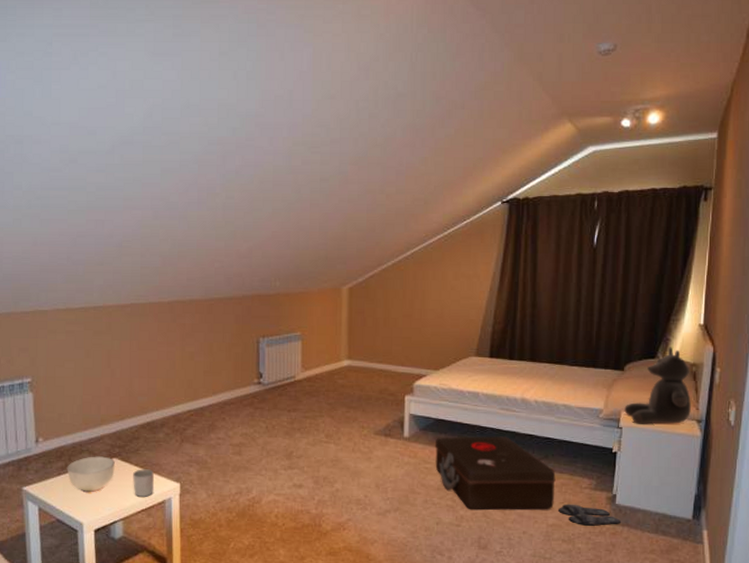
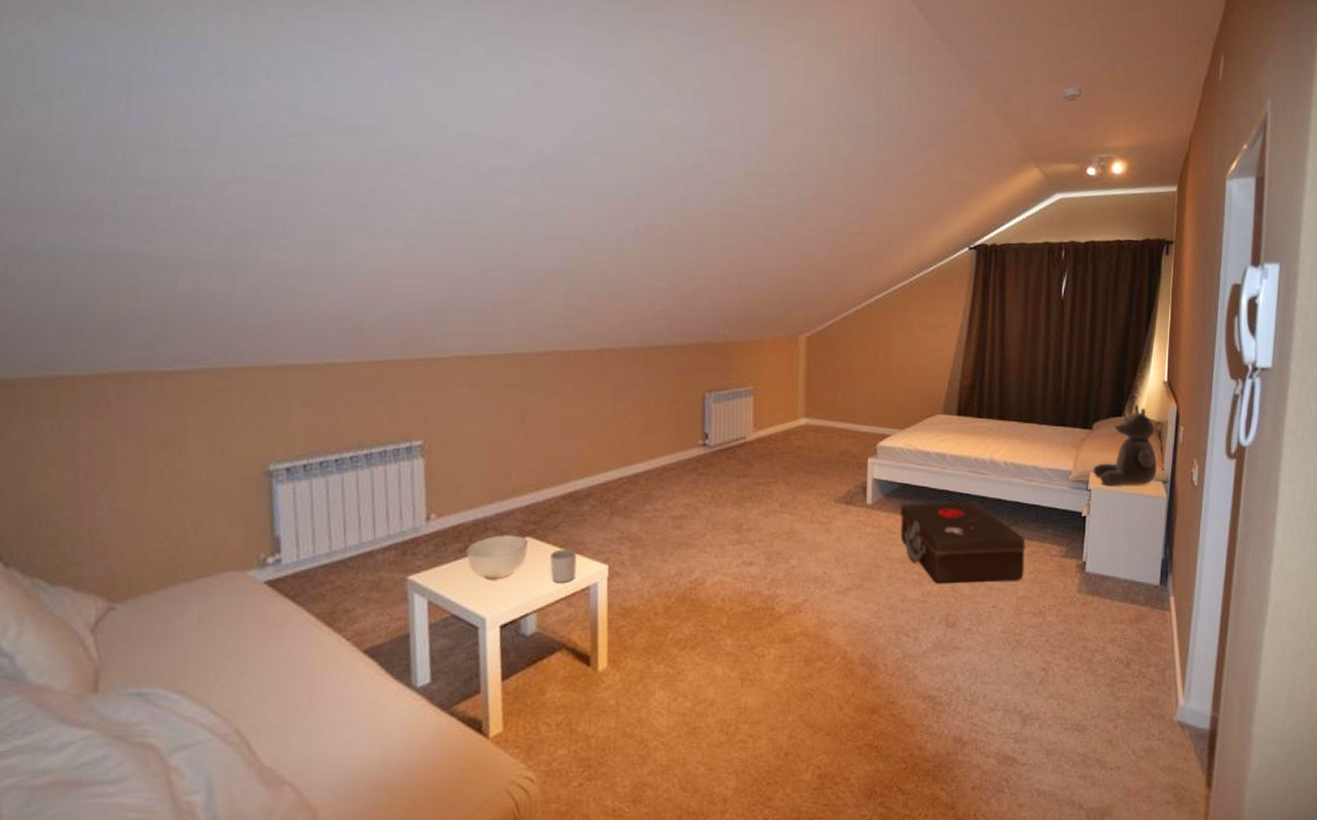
slippers: present [559,504,621,526] -> none [1029,573,1091,596]

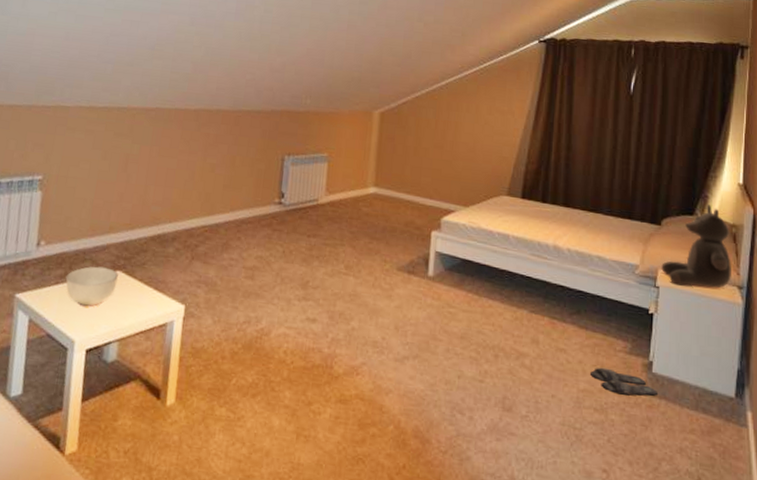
mug: present [550,549,576,583] -> none [134,285,159,318]
suitcase: present [899,501,1026,583] -> none [460,279,588,372]
slippers: none [1029,573,1091,596] -> present [591,367,658,396]

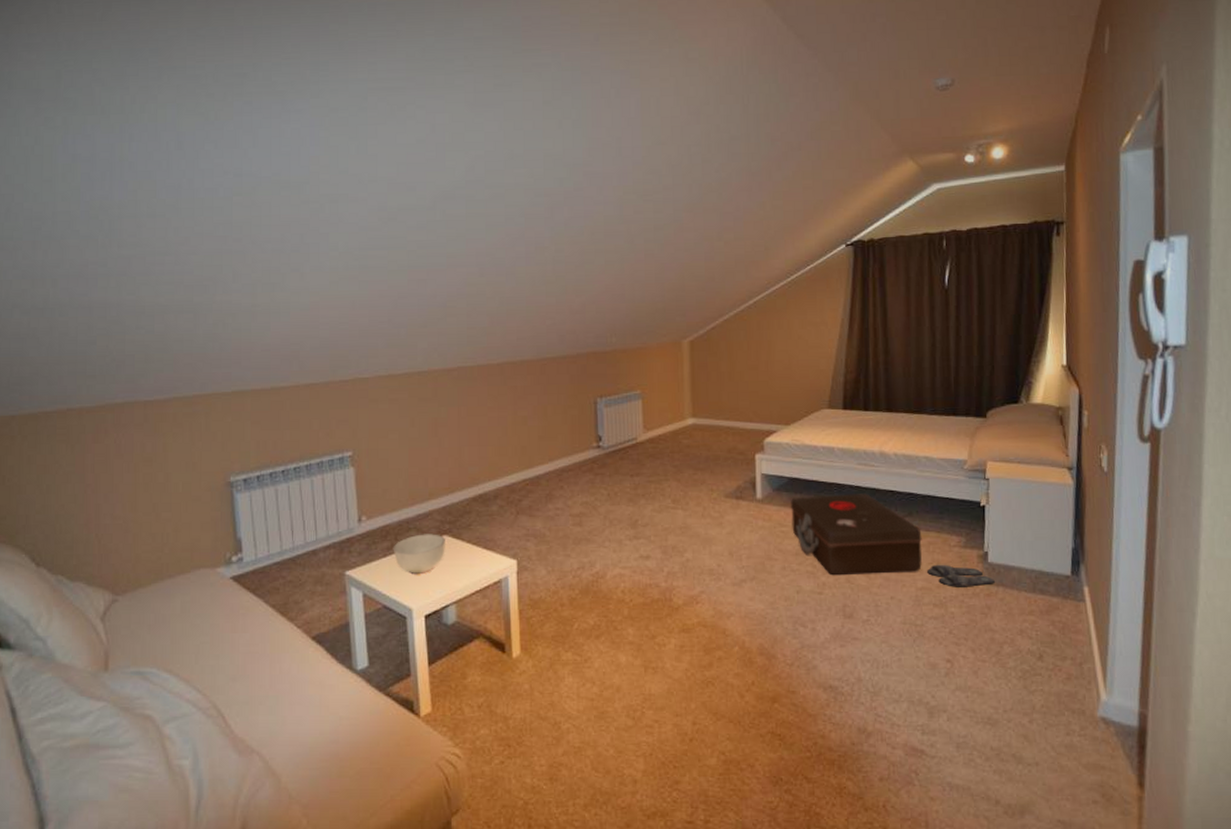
suitcase: none [460,279,588,372] -> present [790,494,922,575]
teddy bear: present [661,204,731,289] -> none [990,390,1061,474]

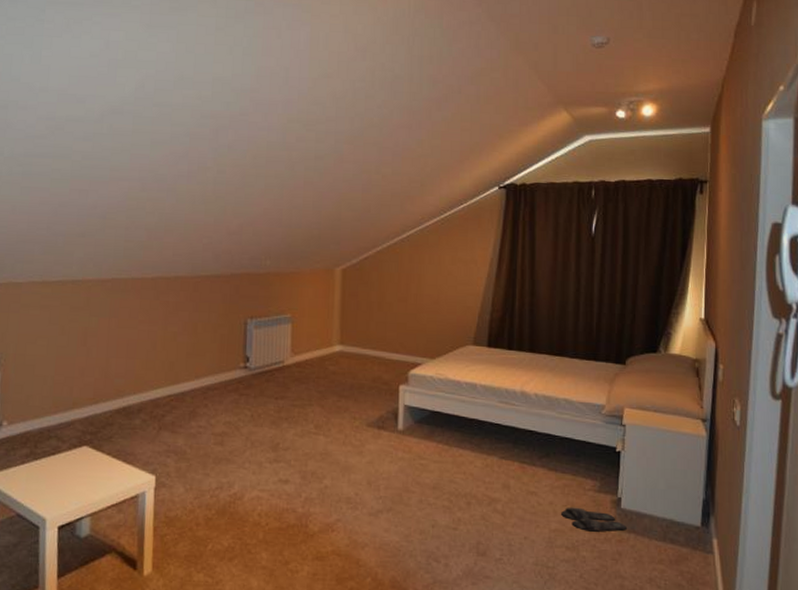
bowl: present [393,534,445,574] -> none [31,443,85,483]
suitcase: present [790,494,922,575] -> none [430,431,558,513]

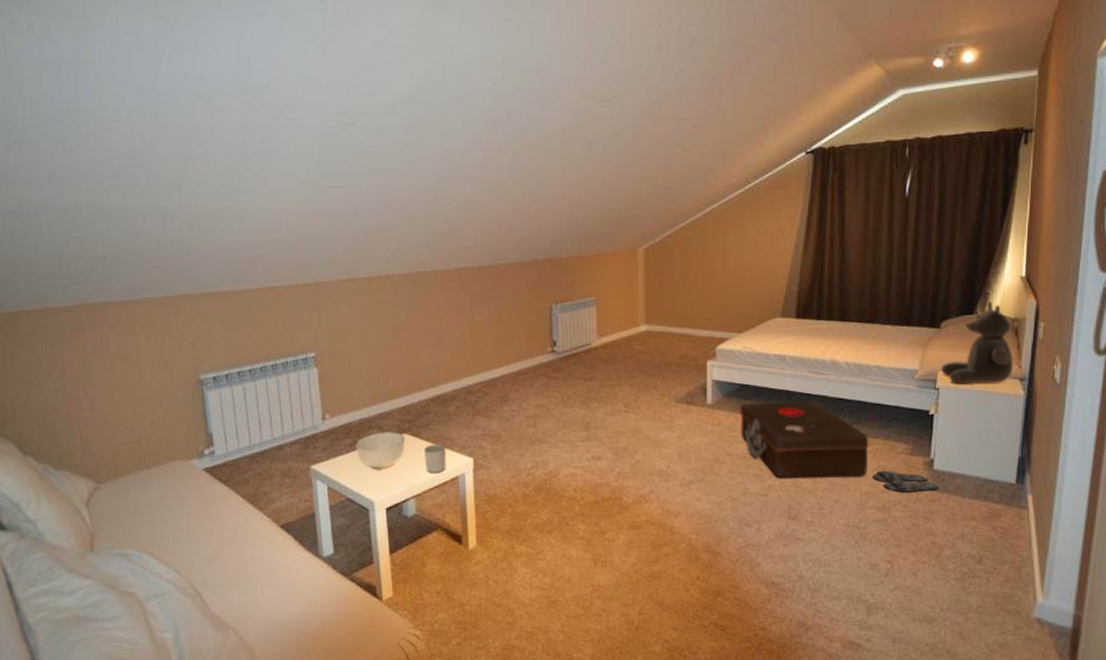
bowl: none [31,443,85,483] -> present [355,432,405,469]
mug: none [104,458,128,490] -> present [424,444,446,473]
suitcase: none [430,431,558,513] -> present [739,401,869,478]
teddy bear: none [627,341,695,423] -> present [941,301,1013,384]

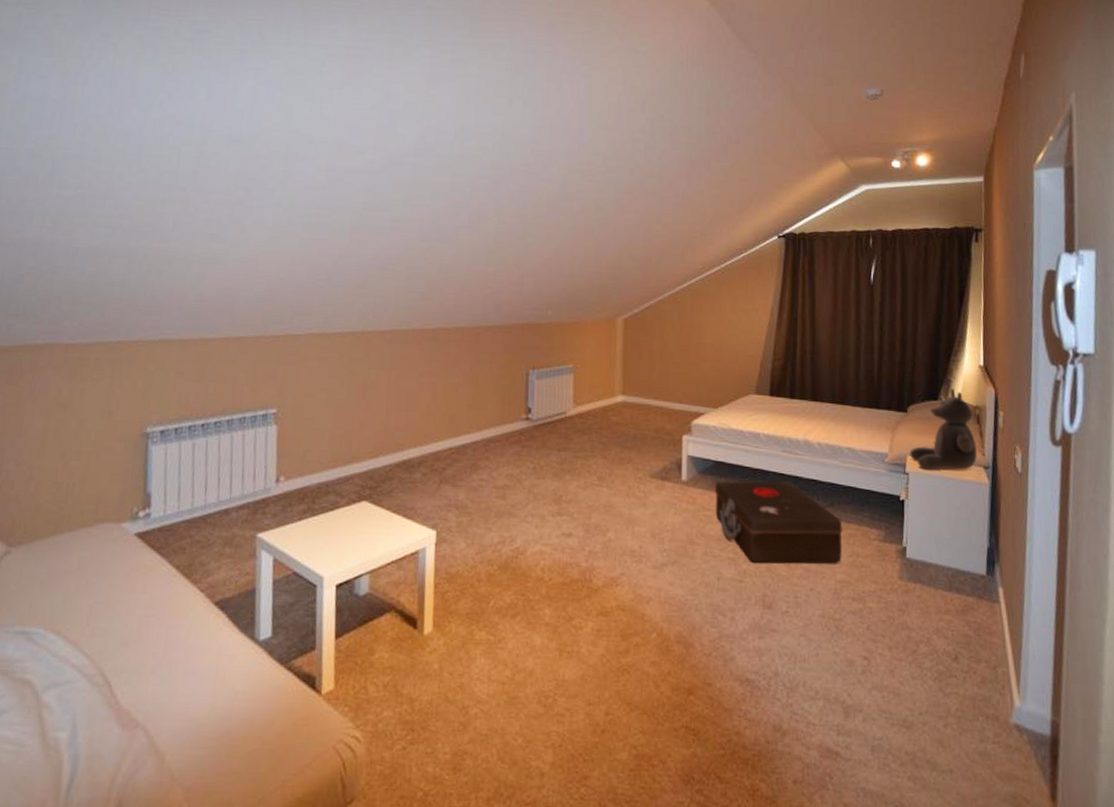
bowl: present [355,432,405,469] -> none [309,498,364,540]
mug: present [424,444,446,473] -> none [383,514,408,546]
slippers: present [873,470,939,493] -> none [847,557,912,582]

